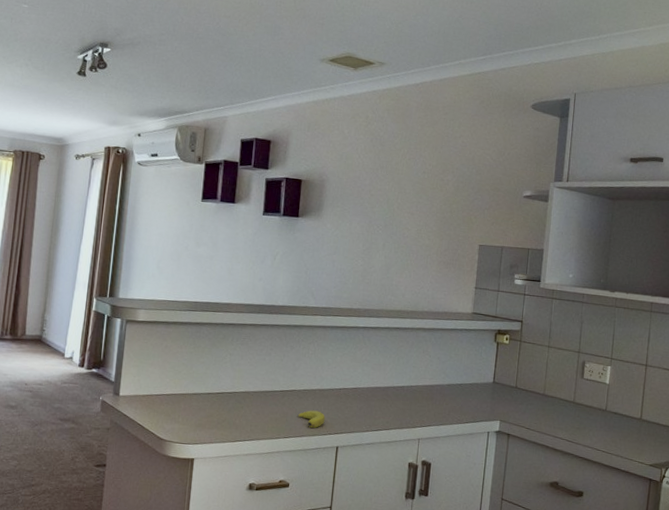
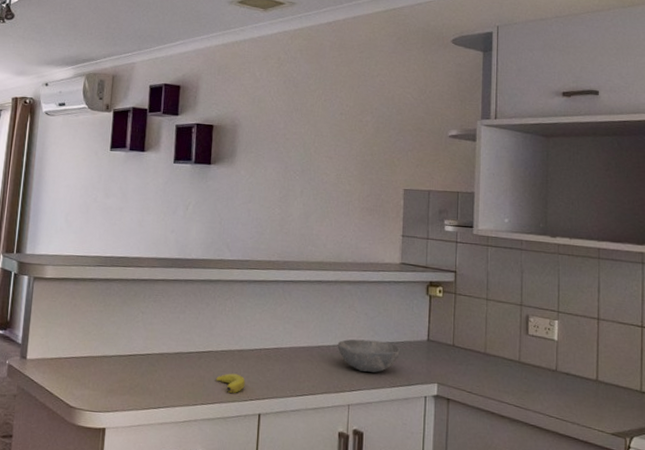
bowl: none [411,380,469,411] -> present [337,339,401,373]

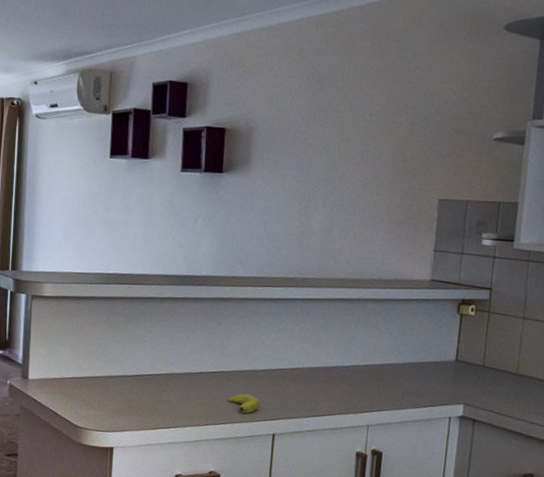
bowl: present [337,339,401,373] -> none [358,359,426,393]

